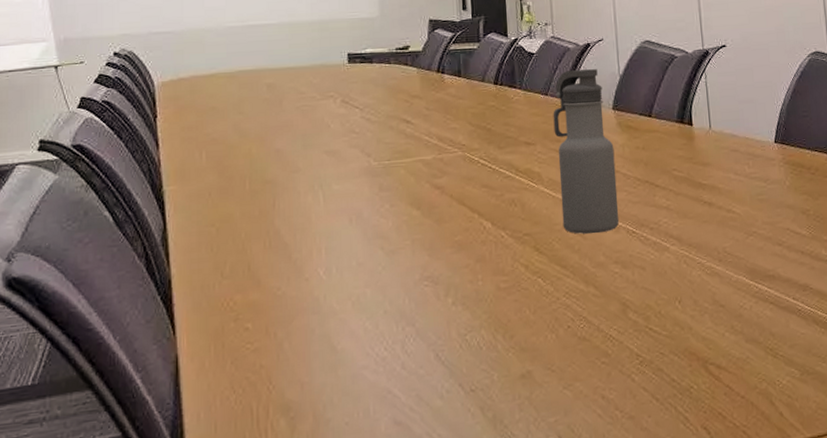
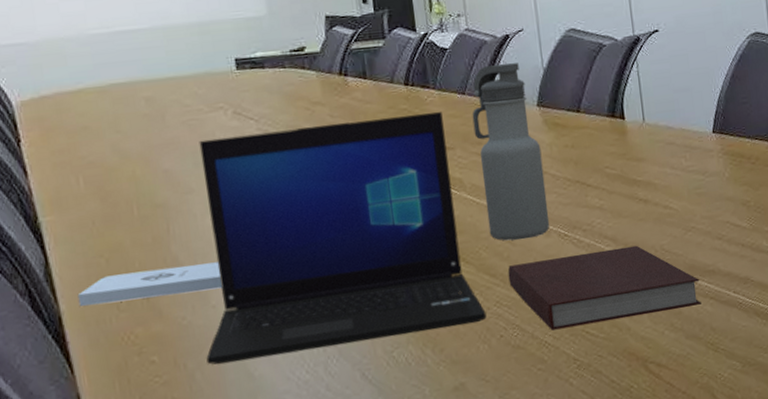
notepad: none [188,237,316,271] -> present [77,262,222,306]
laptop: none [295,109,556,336] -> present [199,111,487,365]
notebook: none [578,246,761,325] -> present [507,245,701,331]

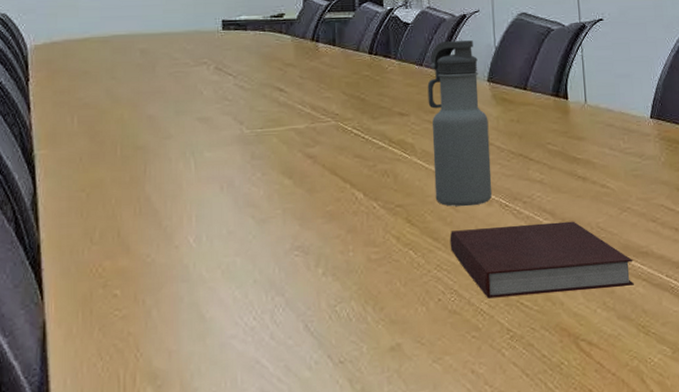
notepad: present [77,262,222,306] -> none [57,205,186,236]
laptop: present [199,111,487,365] -> none [164,80,427,304]

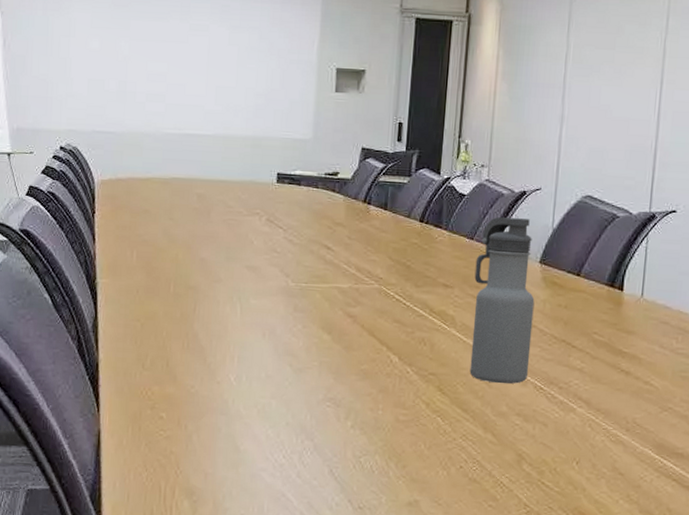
notebook: present [450,221,634,299] -> none [478,405,666,483]

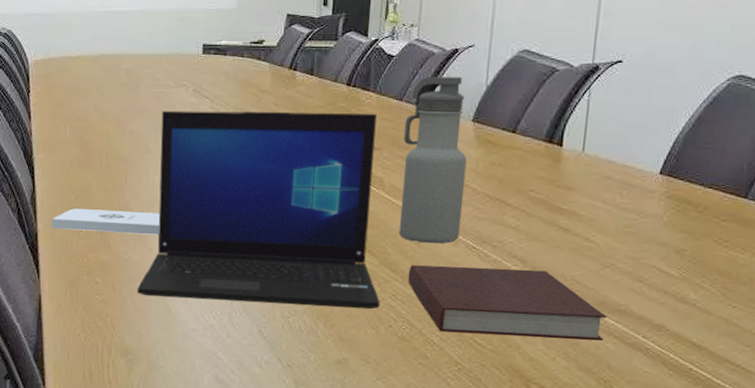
notepad: none [113,338,230,368] -> present [51,208,160,235]
laptop: none [204,238,452,450] -> present [137,110,380,310]
notebook: none [478,405,666,483] -> present [408,265,607,341]

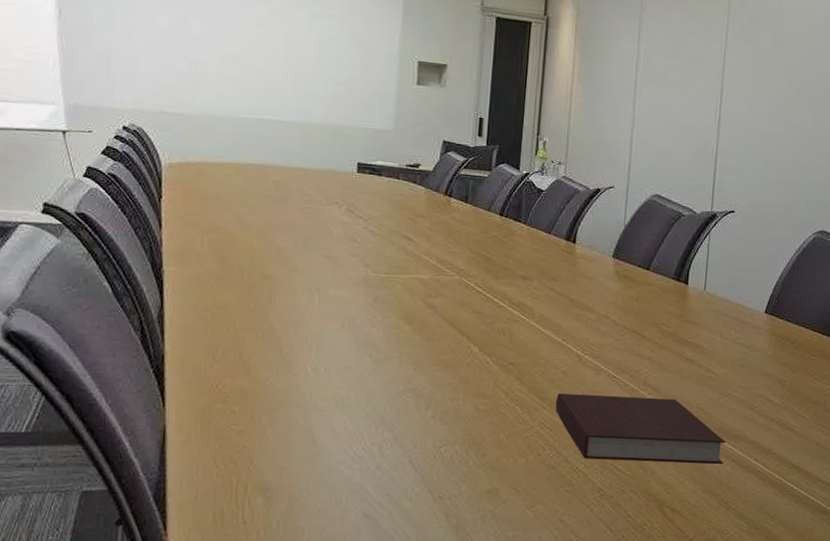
notepad: present [51,208,160,235] -> none [181,329,307,360]
laptop: present [137,110,380,310] -> none [279,228,530,438]
water bottle: present [399,77,467,244] -> none [547,213,608,373]

